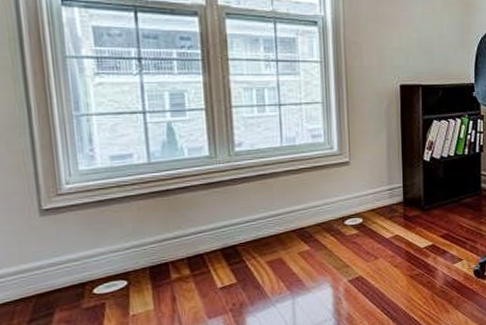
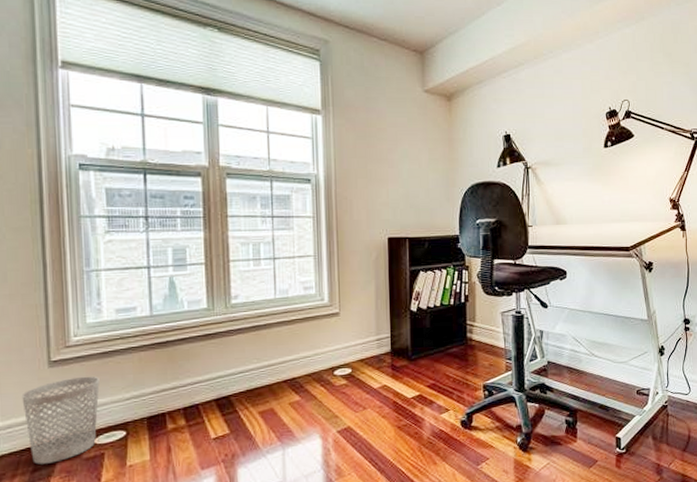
wastebasket: none [12,225,97,315] -> present [21,376,100,464]

